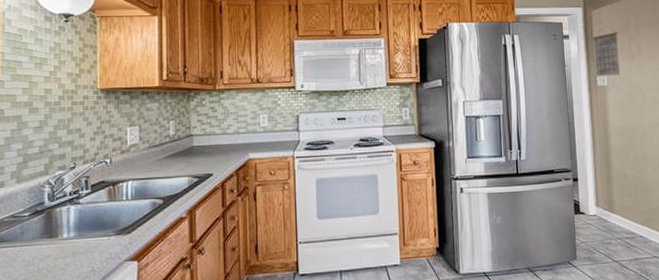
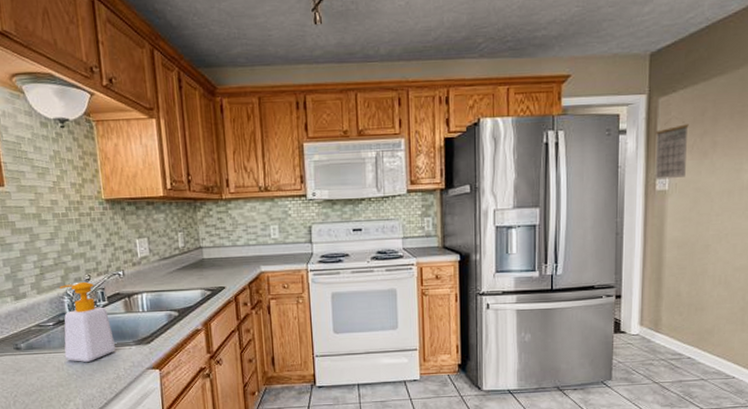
soap bottle: none [37,169,94,255] -> present [59,281,116,362]

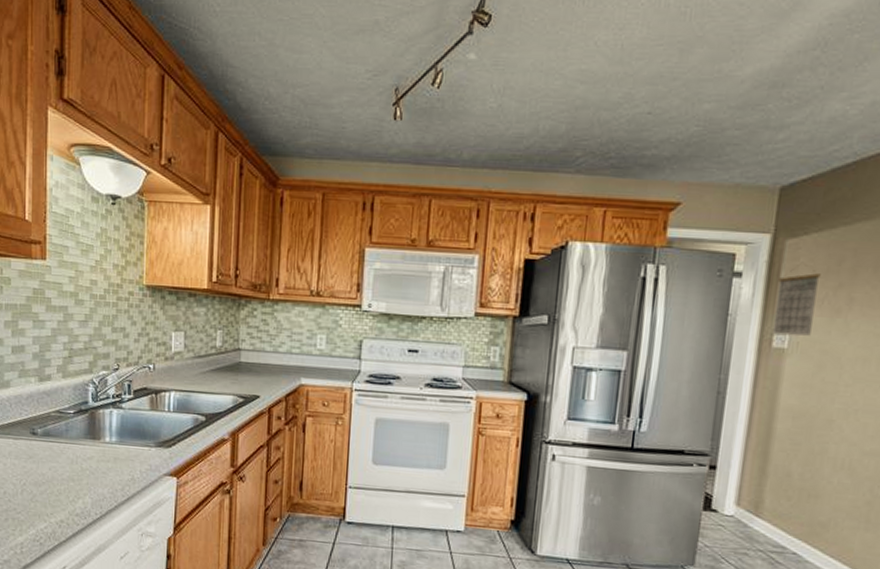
soap bottle: present [59,281,116,362] -> none [80,370,135,458]

